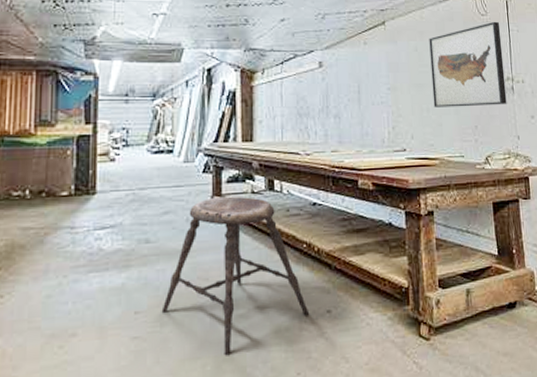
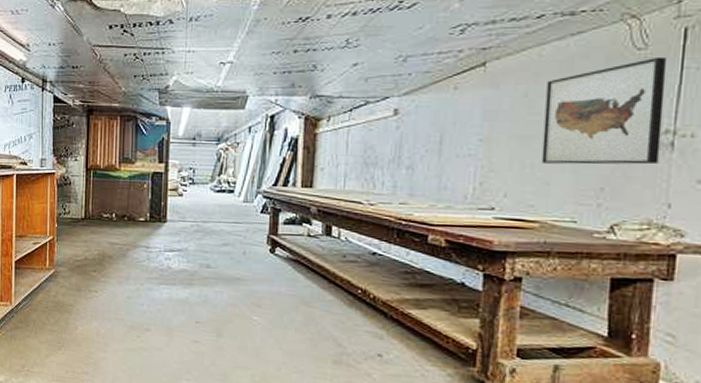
stool: present [161,196,310,356] -> none [218,236,359,373]

